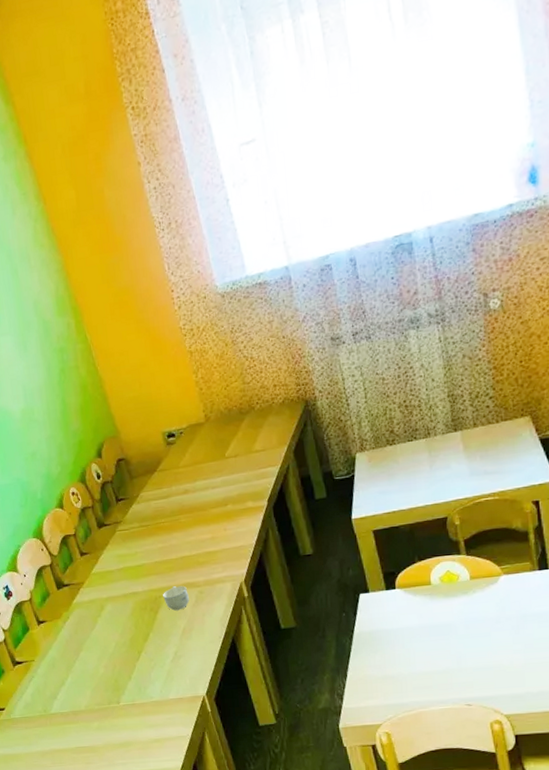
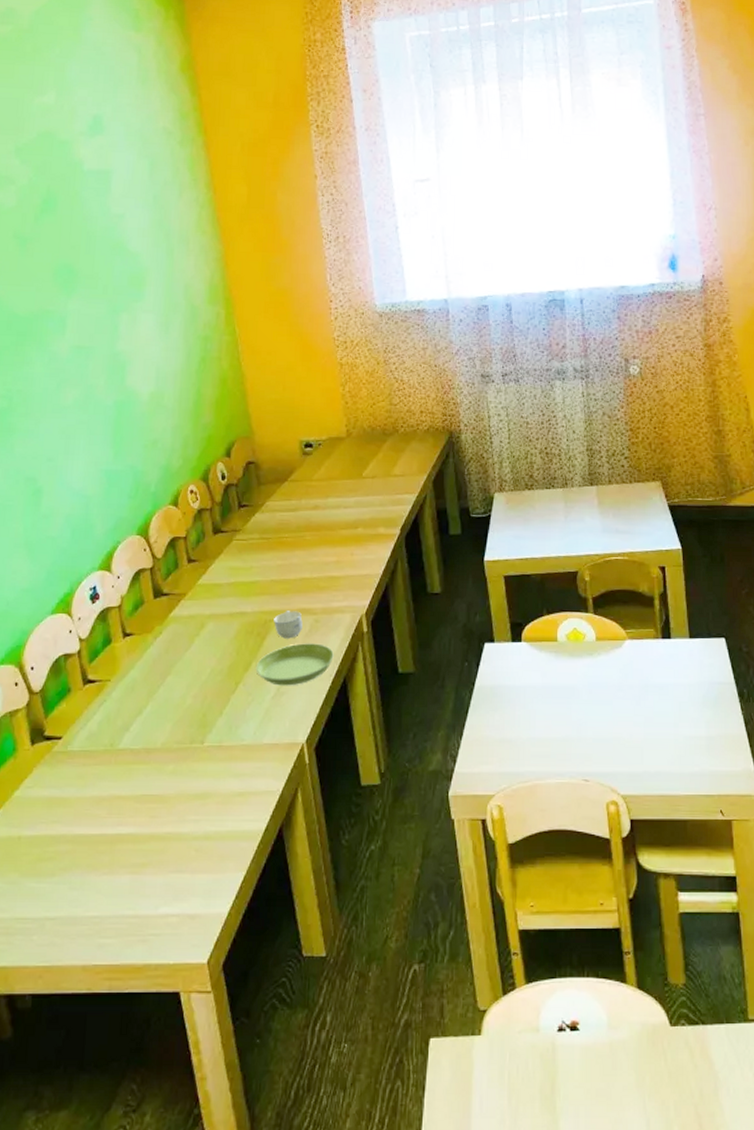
saucer: none [153,611,221,651] -> present [255,643,334,686]

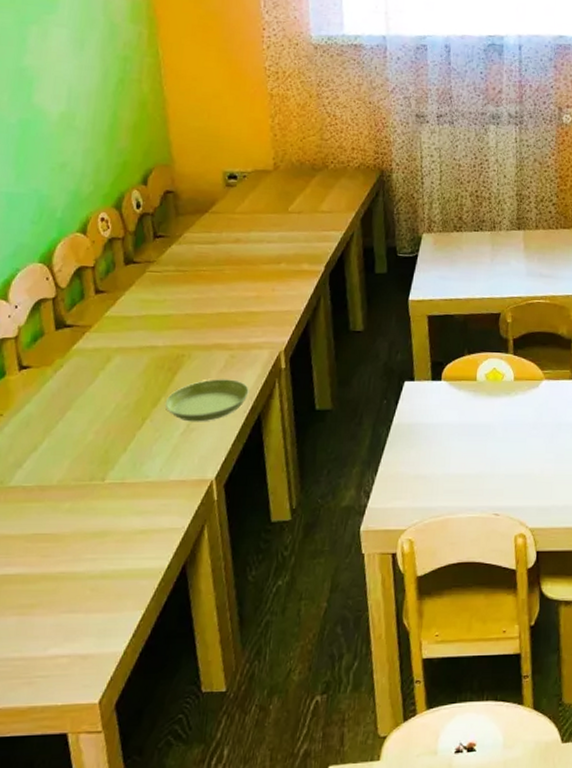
cup: present [274,611,303,639] -> none [186,345,218,374]

